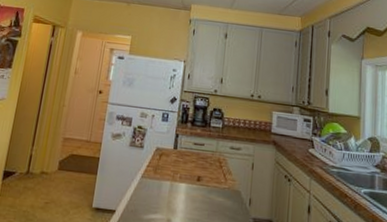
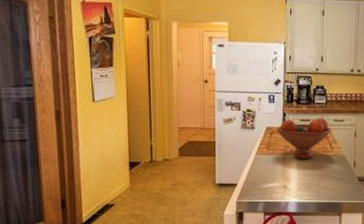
fruit bowl: none [166,141,226,190] -> present [276,118,331,159]

